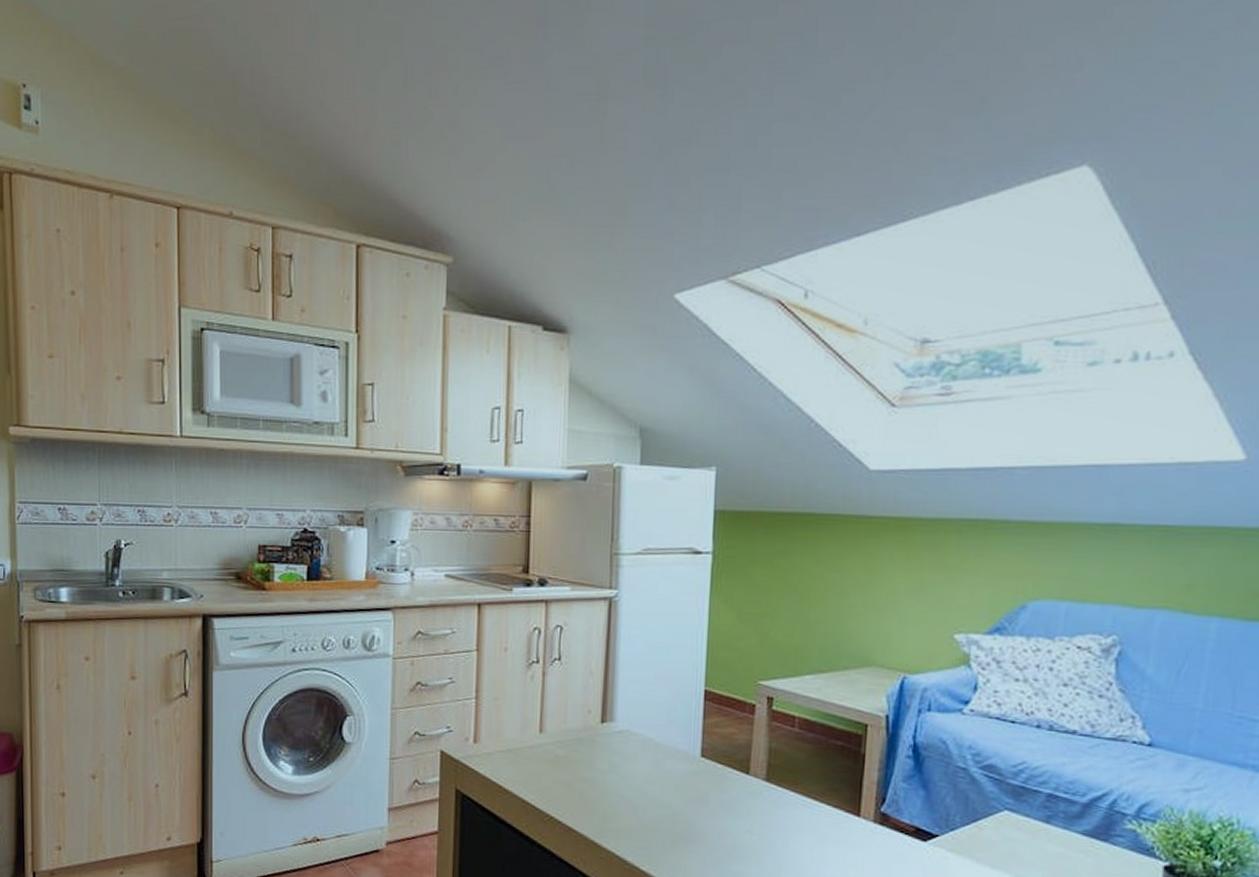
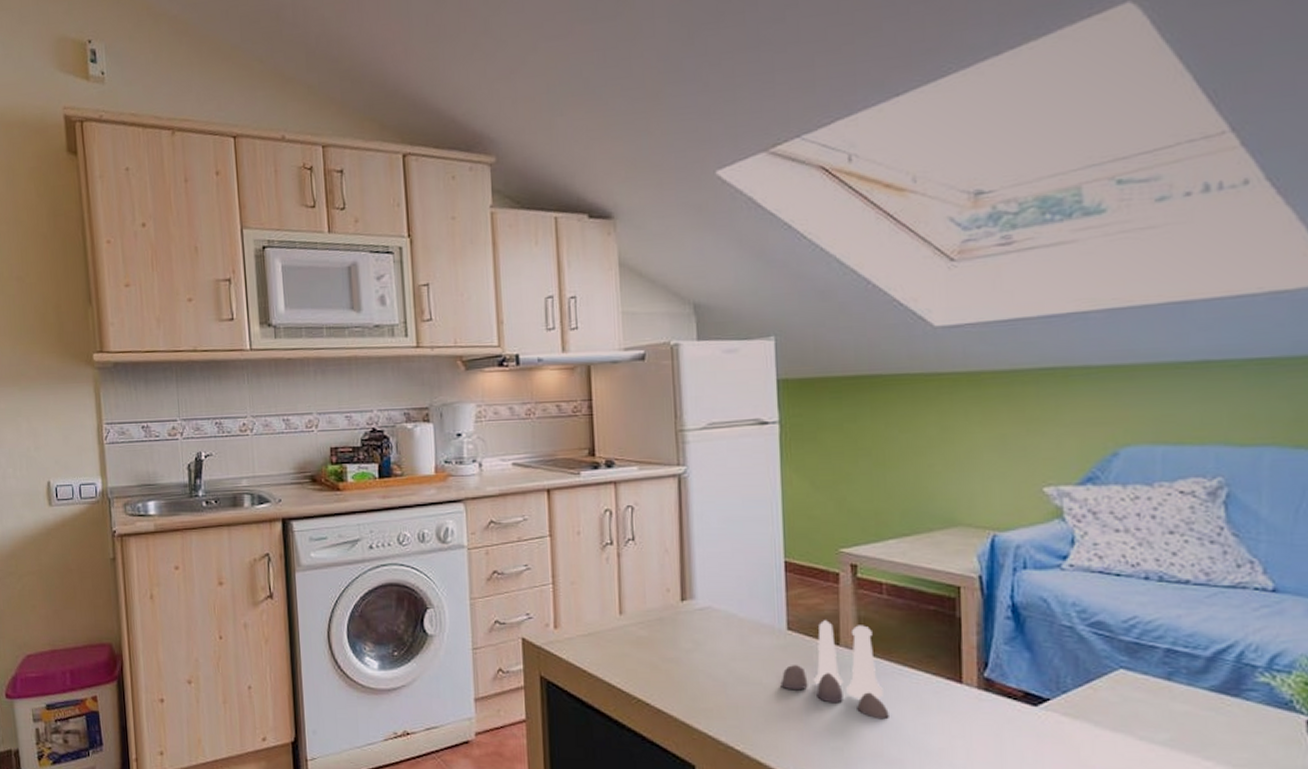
salt and pepper shaker set: none [689,749,789,848] -> present [780,620,889,720]

